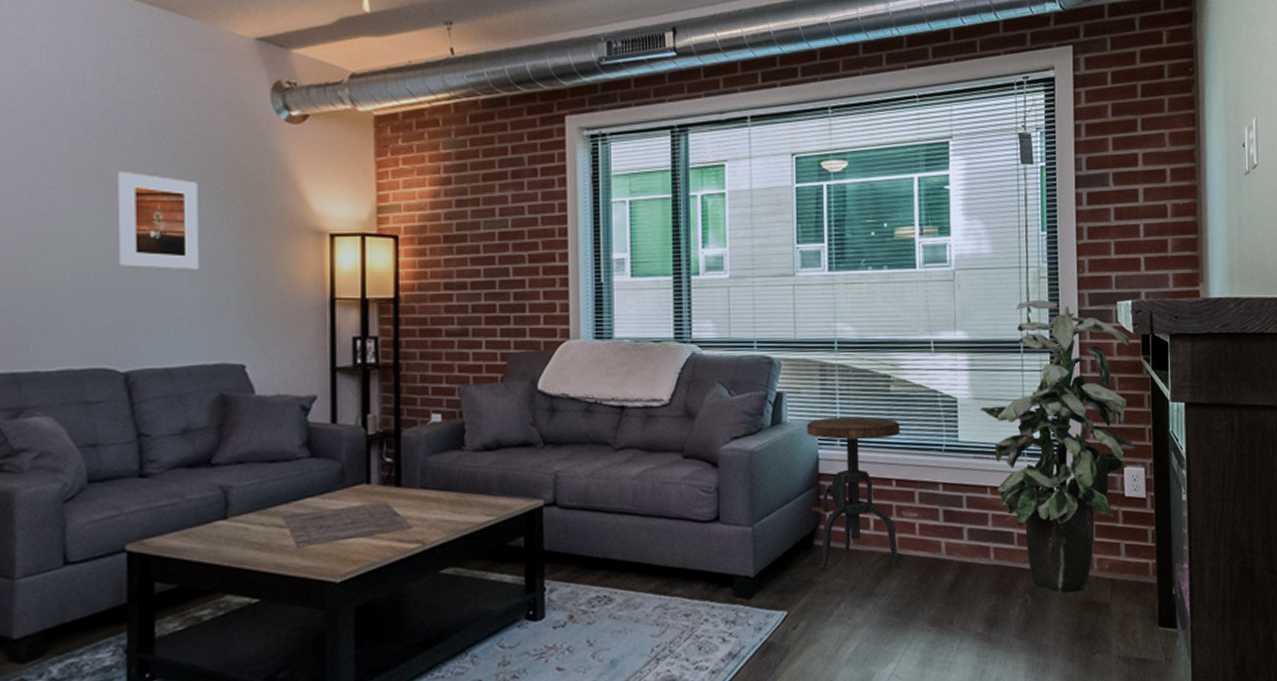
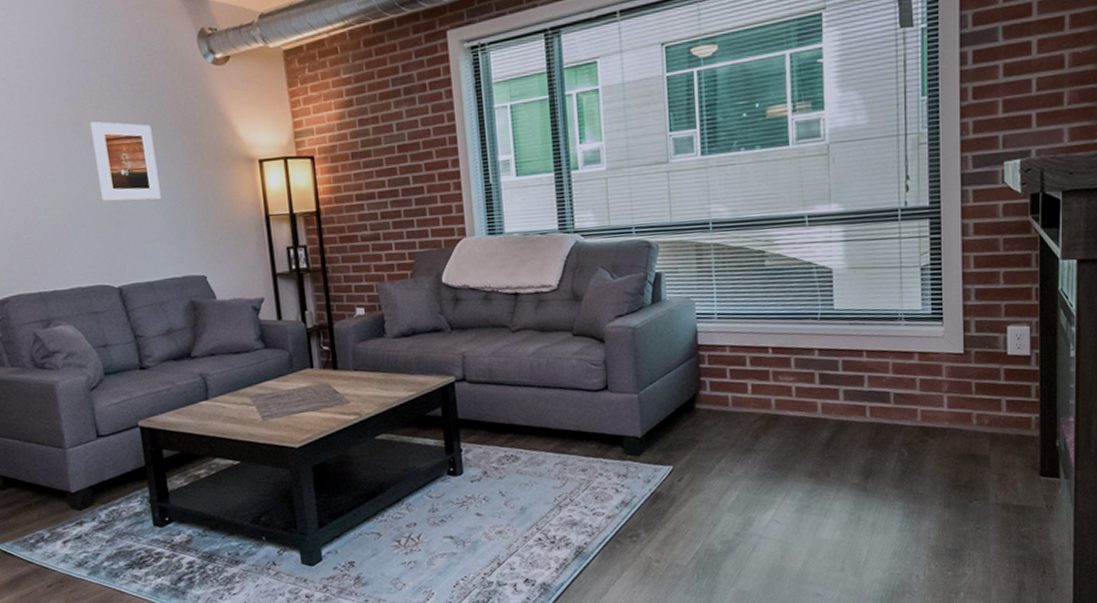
side table: present [807,416,904,572] -> none [685,290,781,431]
indoor plant: present [980,300,1135,594] -> none [855,166,1020,447]

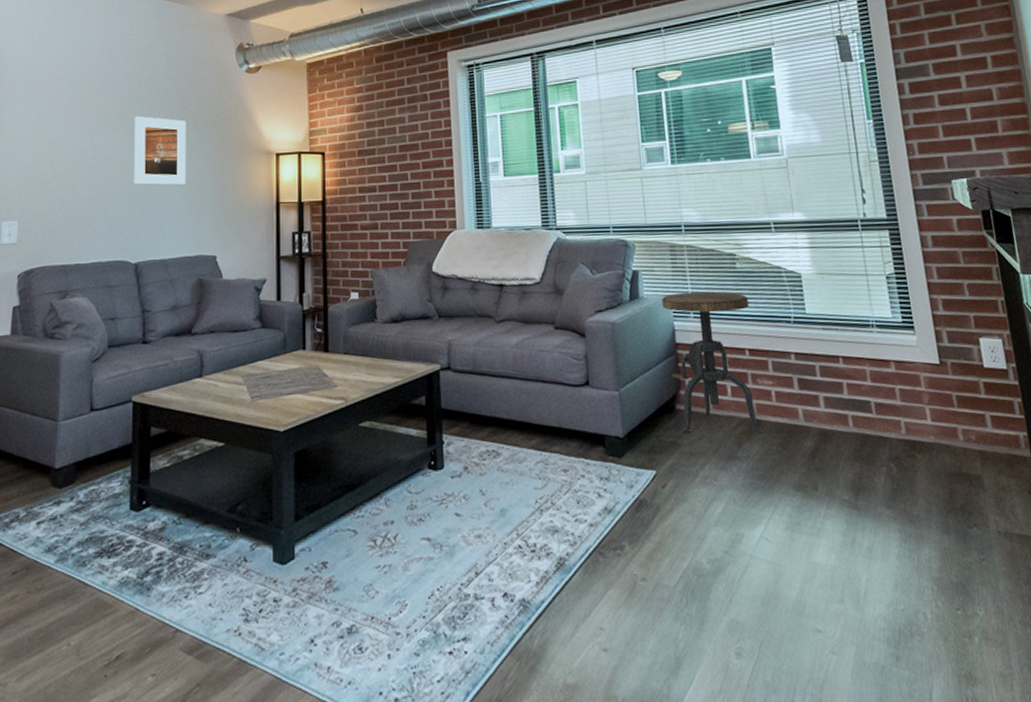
side table: none [685,290,781,431] -> present [662,291,764,434]

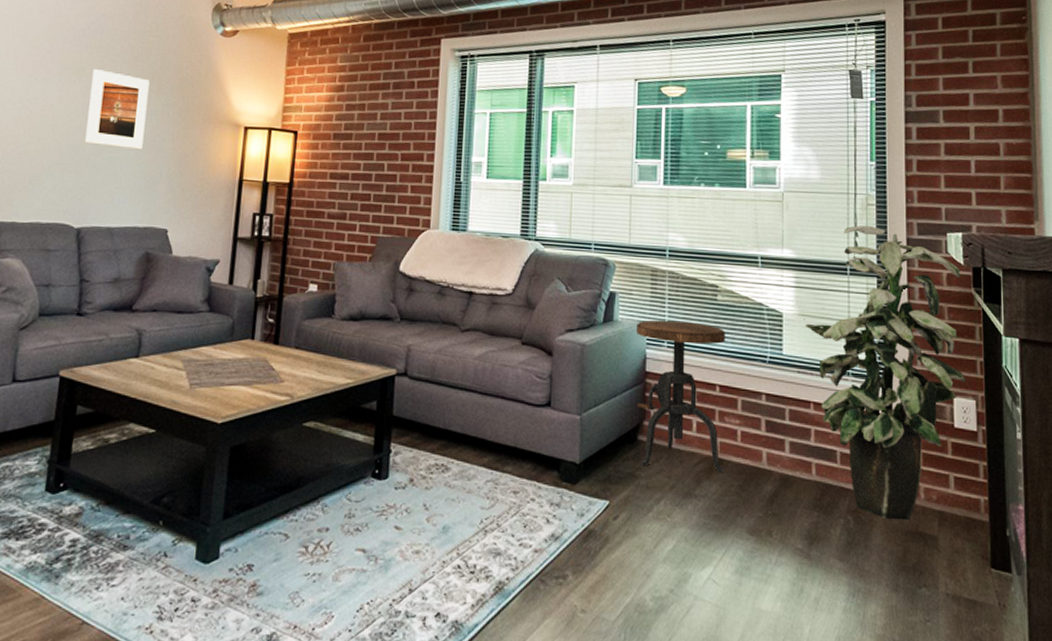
indoor plant: none [824,182,989,464] -> present [805,225,966,521]

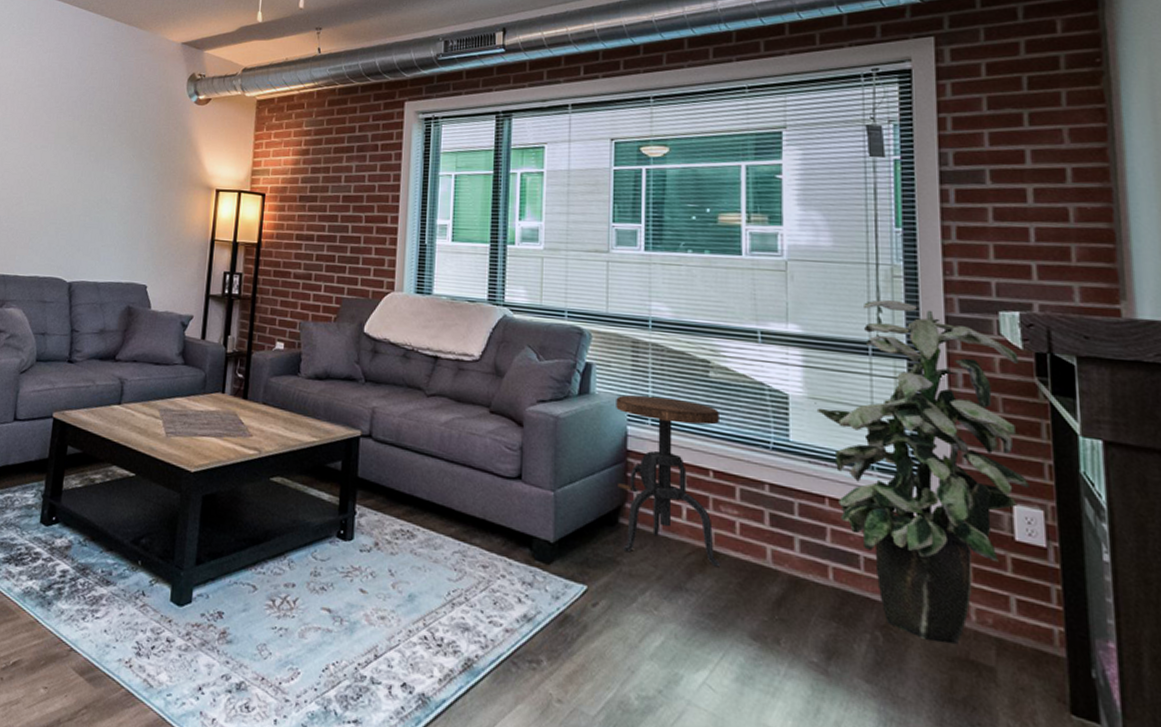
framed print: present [85,69,150,150] -> none [76,137,132,211]

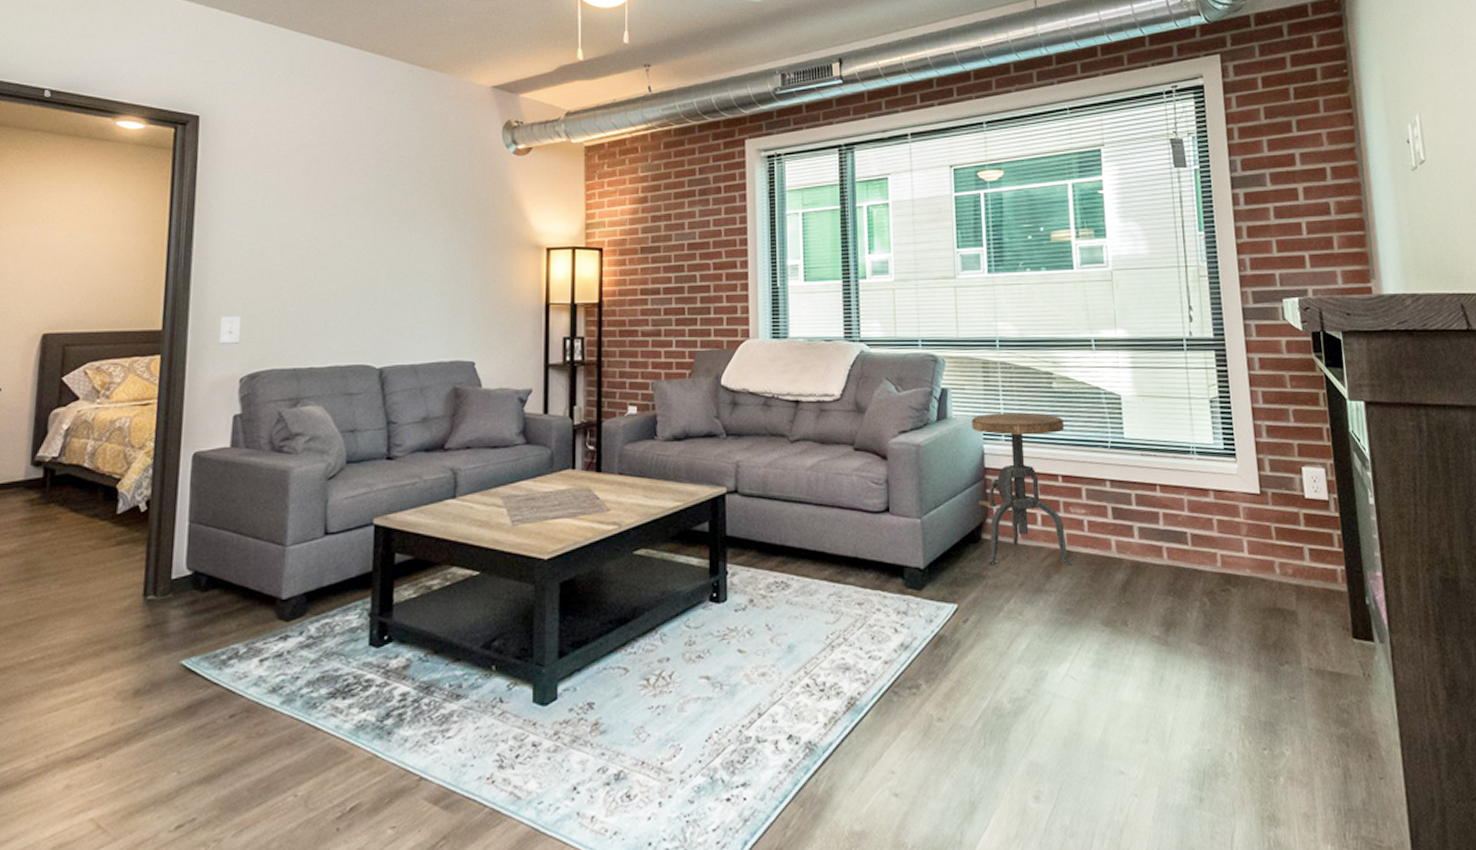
indoor plant: present [816,300,1029,645] -> none [1144,298,1313,598]

